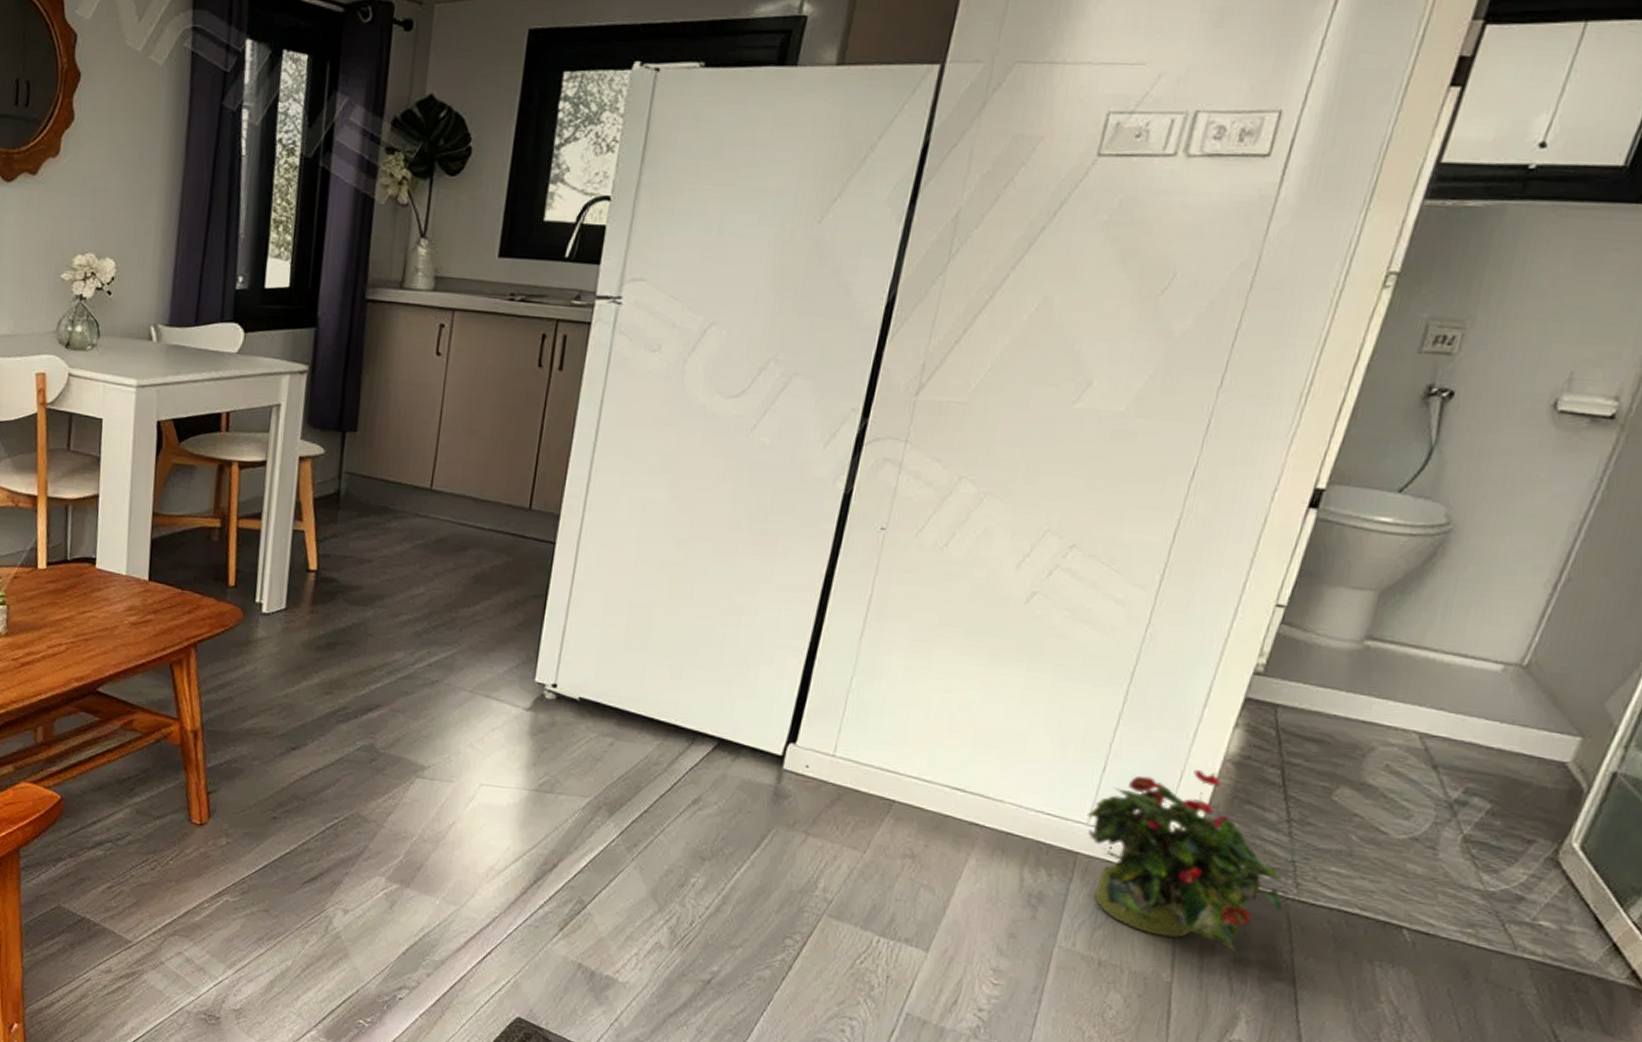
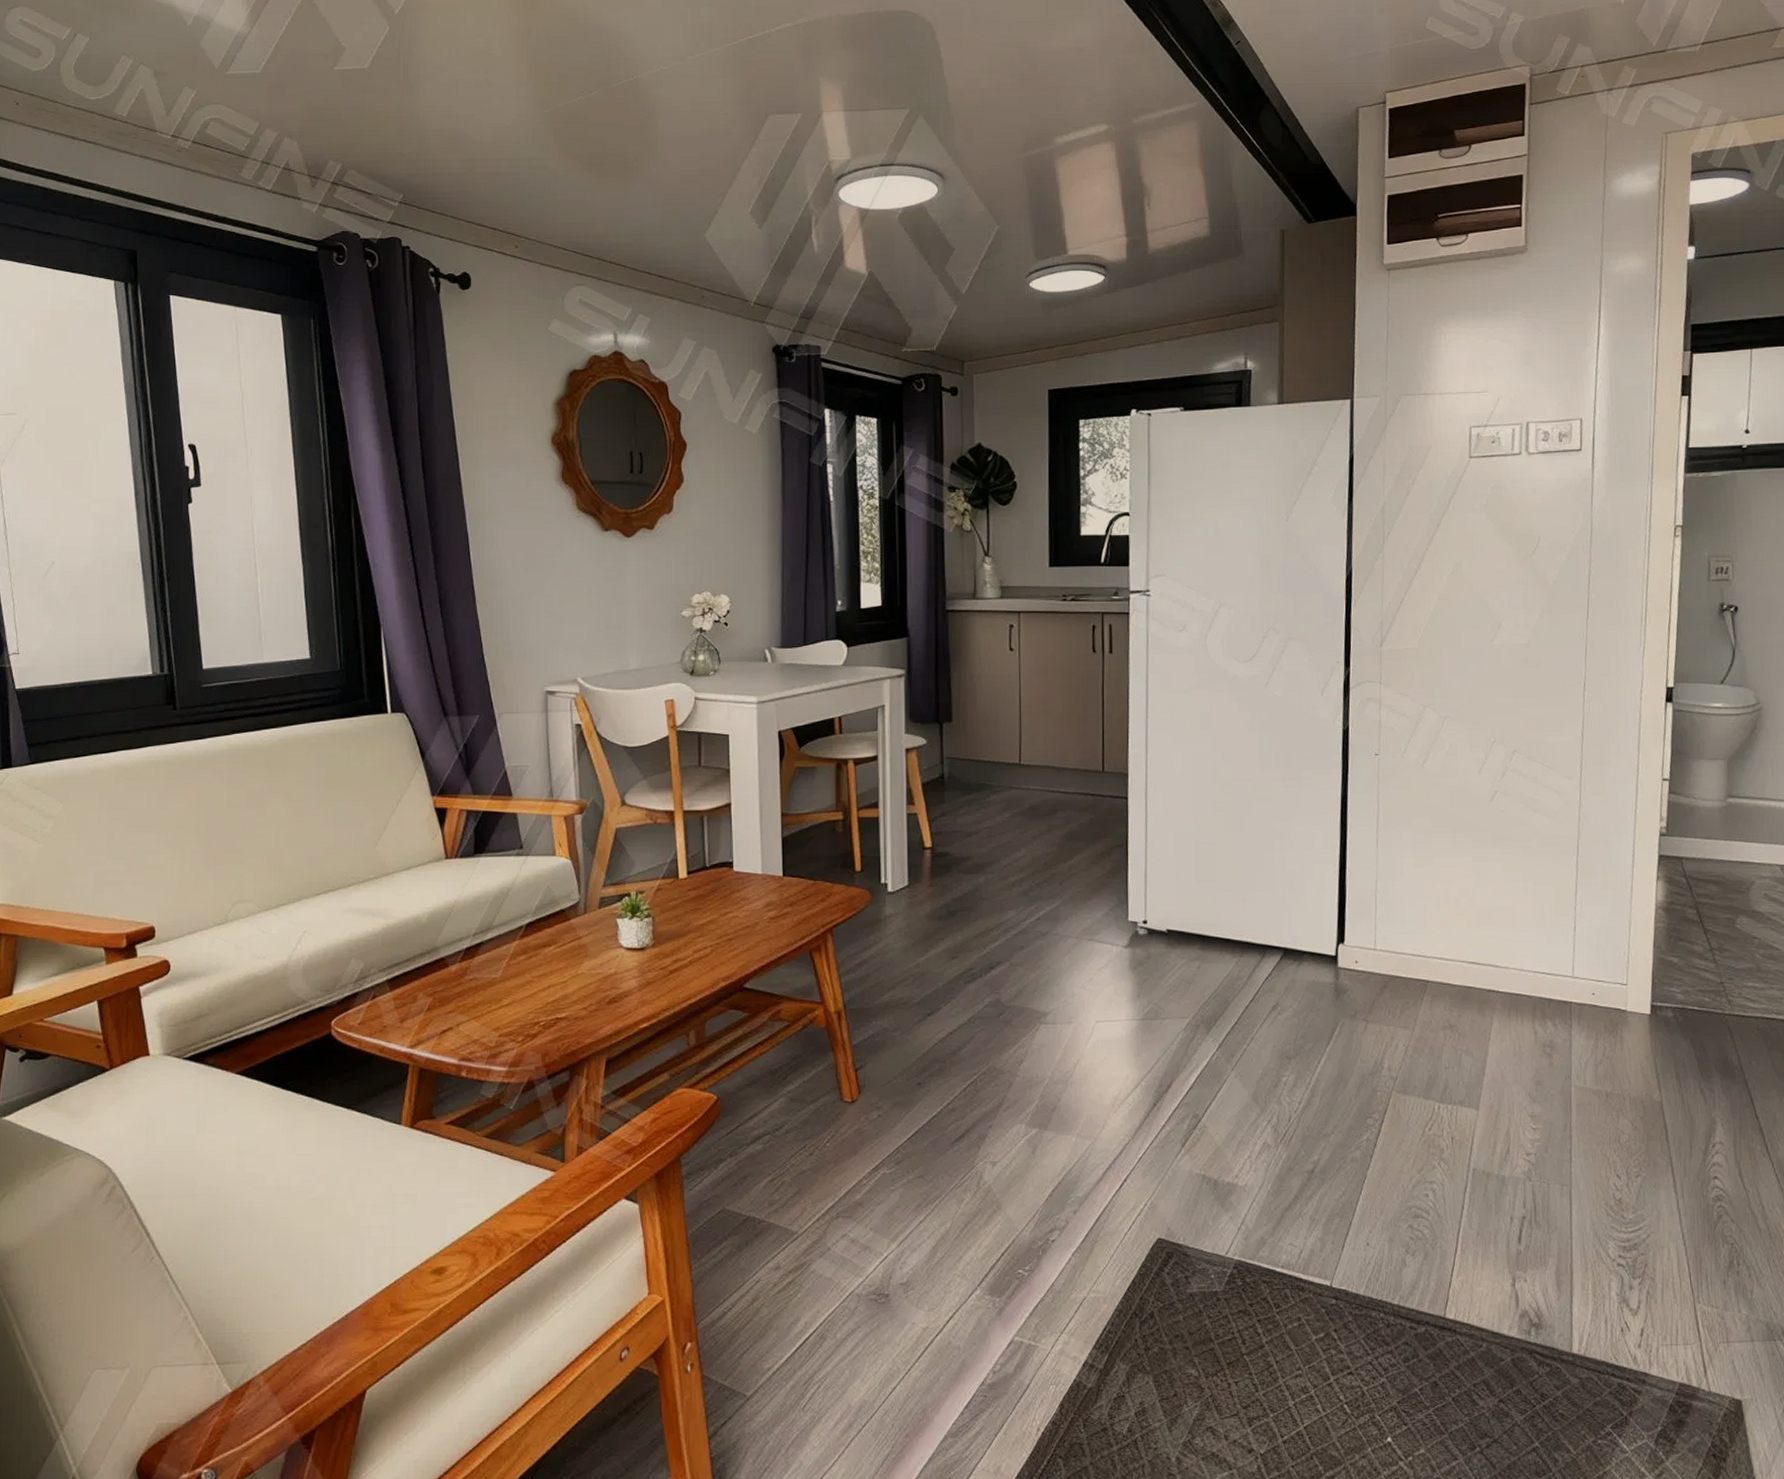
potted plant: present [1086,770,1283,953] -> none [1570,919,1724,1068]

